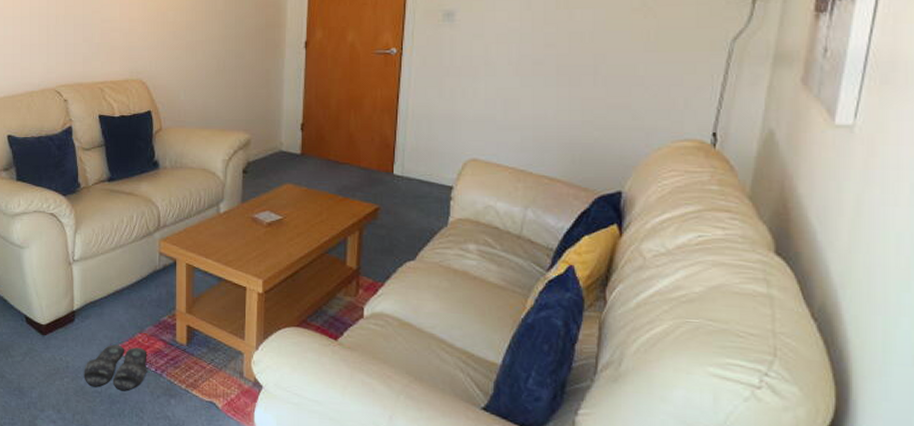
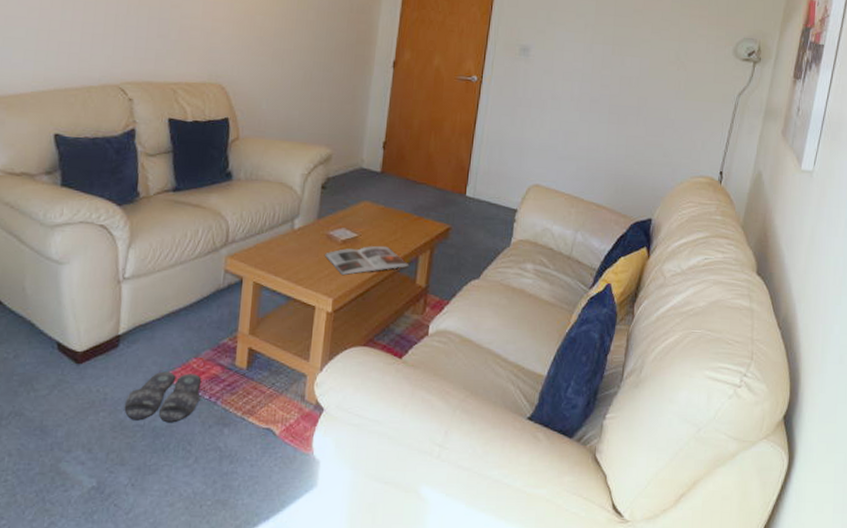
magazine: none [252,227,338,257] -> present [325,245,409,275]

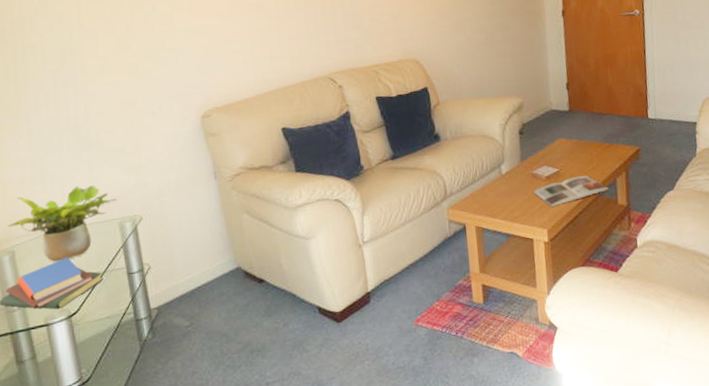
slippers: present [124,371,202,423] -> none [384,315,449,364]

